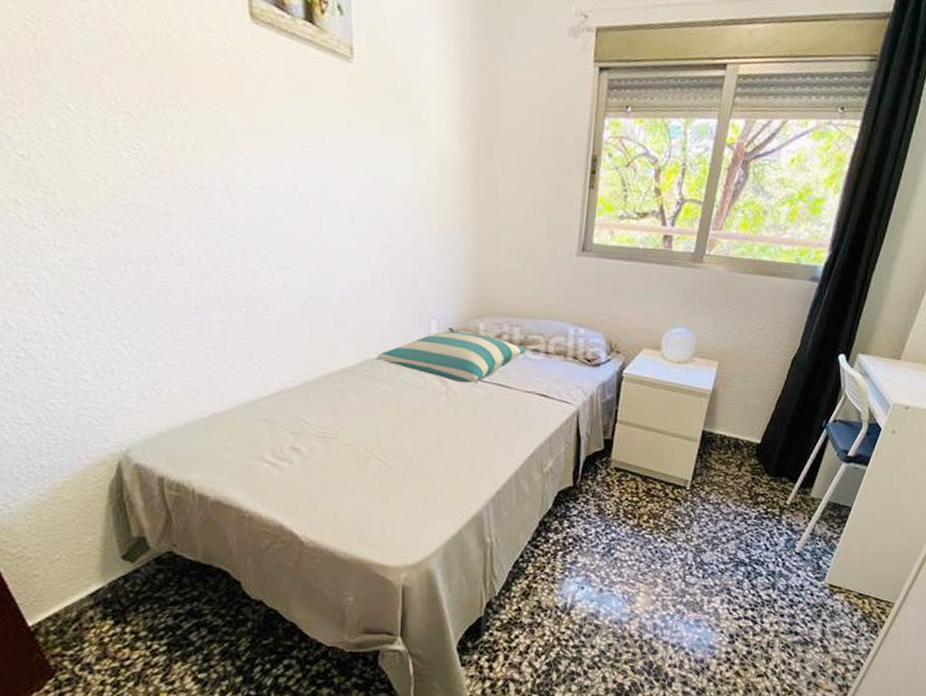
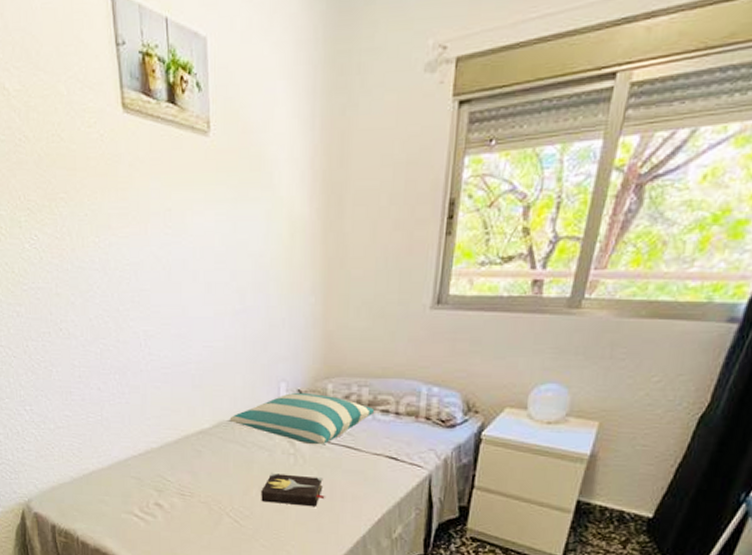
hardback book: none [411,411,478,445] -> present [261,472,325,507]

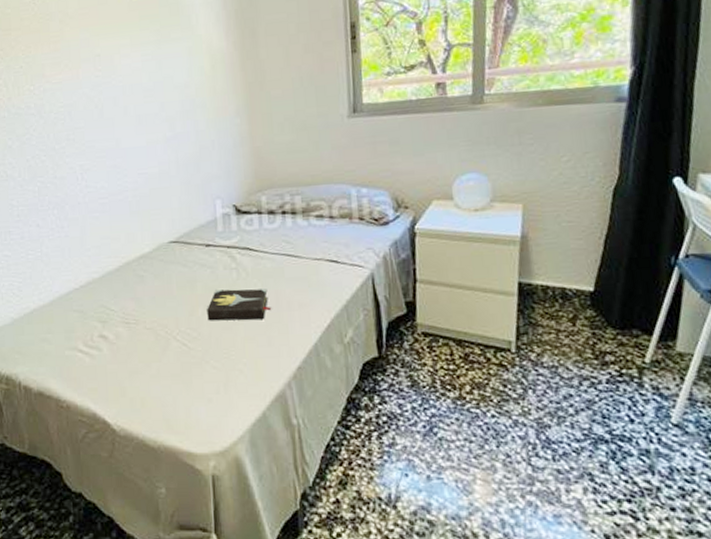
pillow: present [229,392,375,445] -> none [169,206,310,258]

